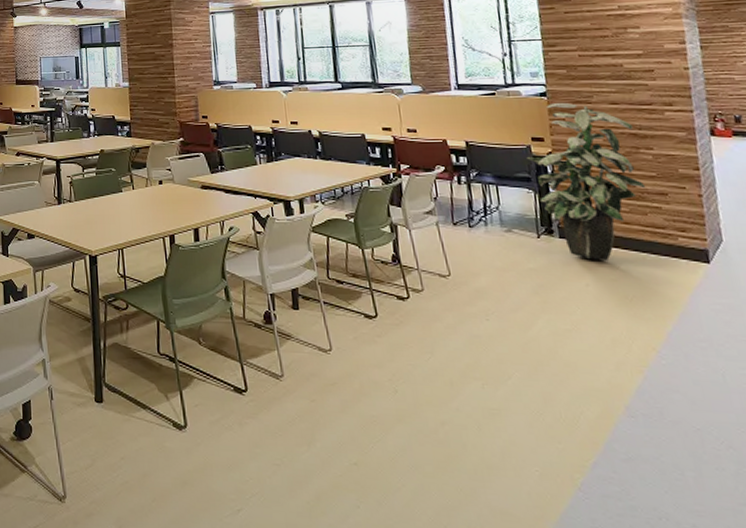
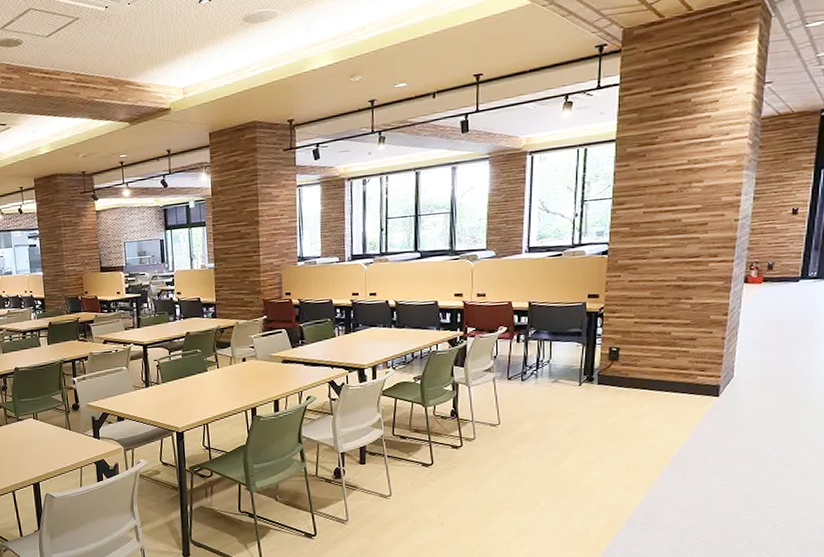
indoor plant: present [526,102,646,262] -> none [581,259,679,402]

